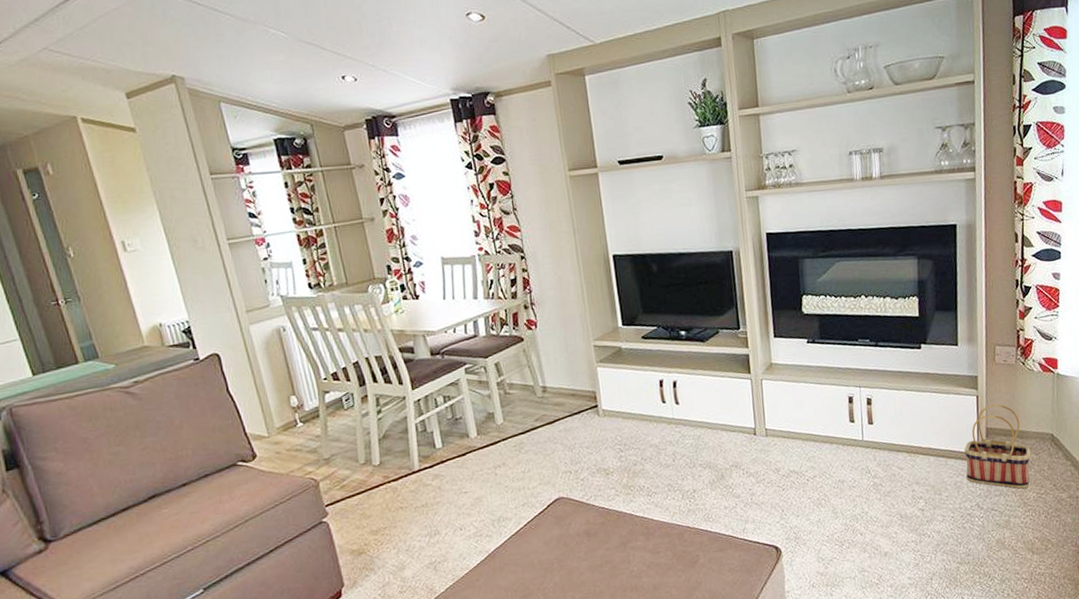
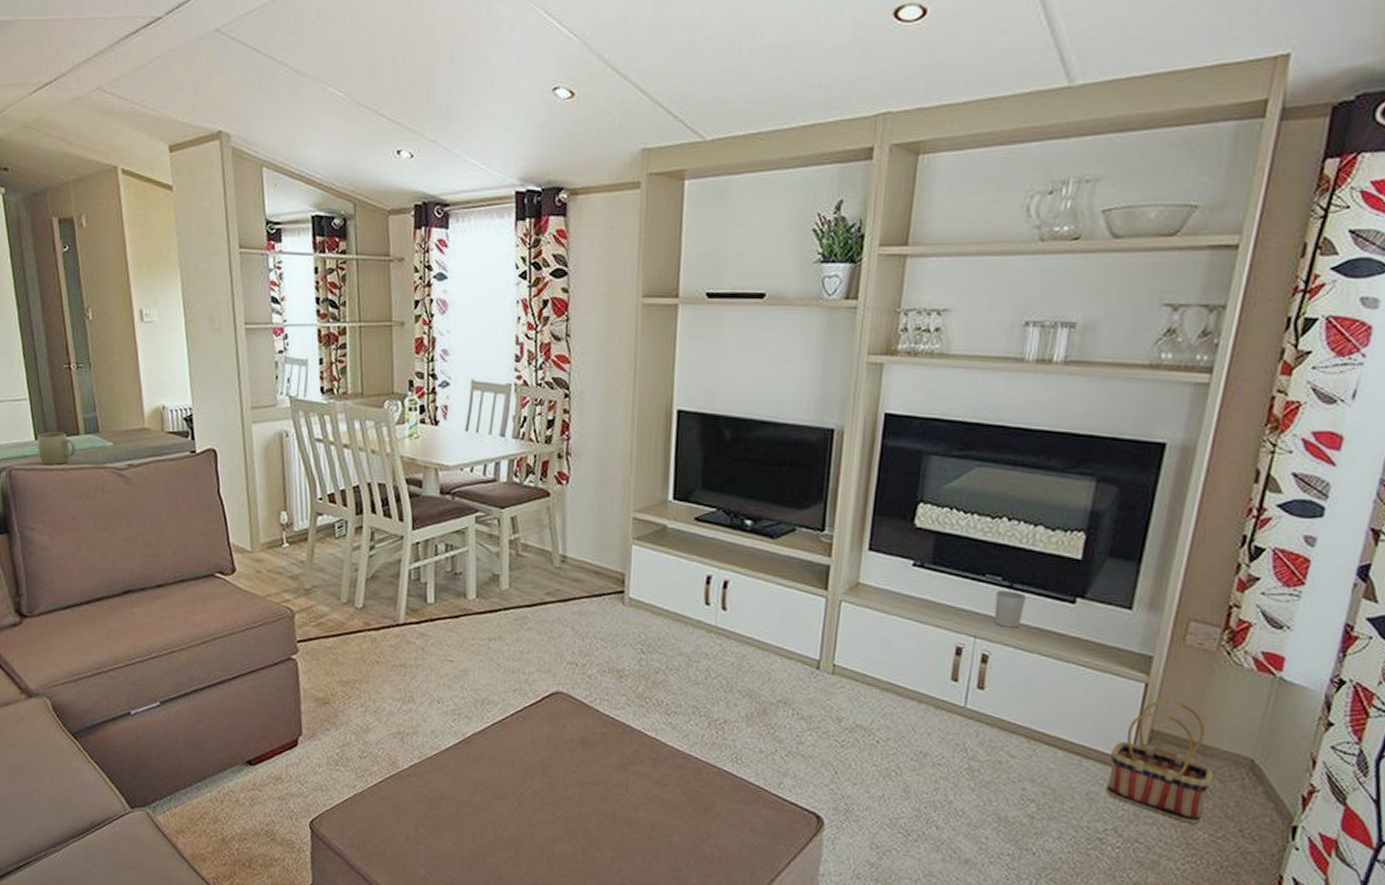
mug: none [34,363,78,396] -> present [37,431,76,464]
candle holder: none [867,348,889,376] -> present [994,590,1027,628]

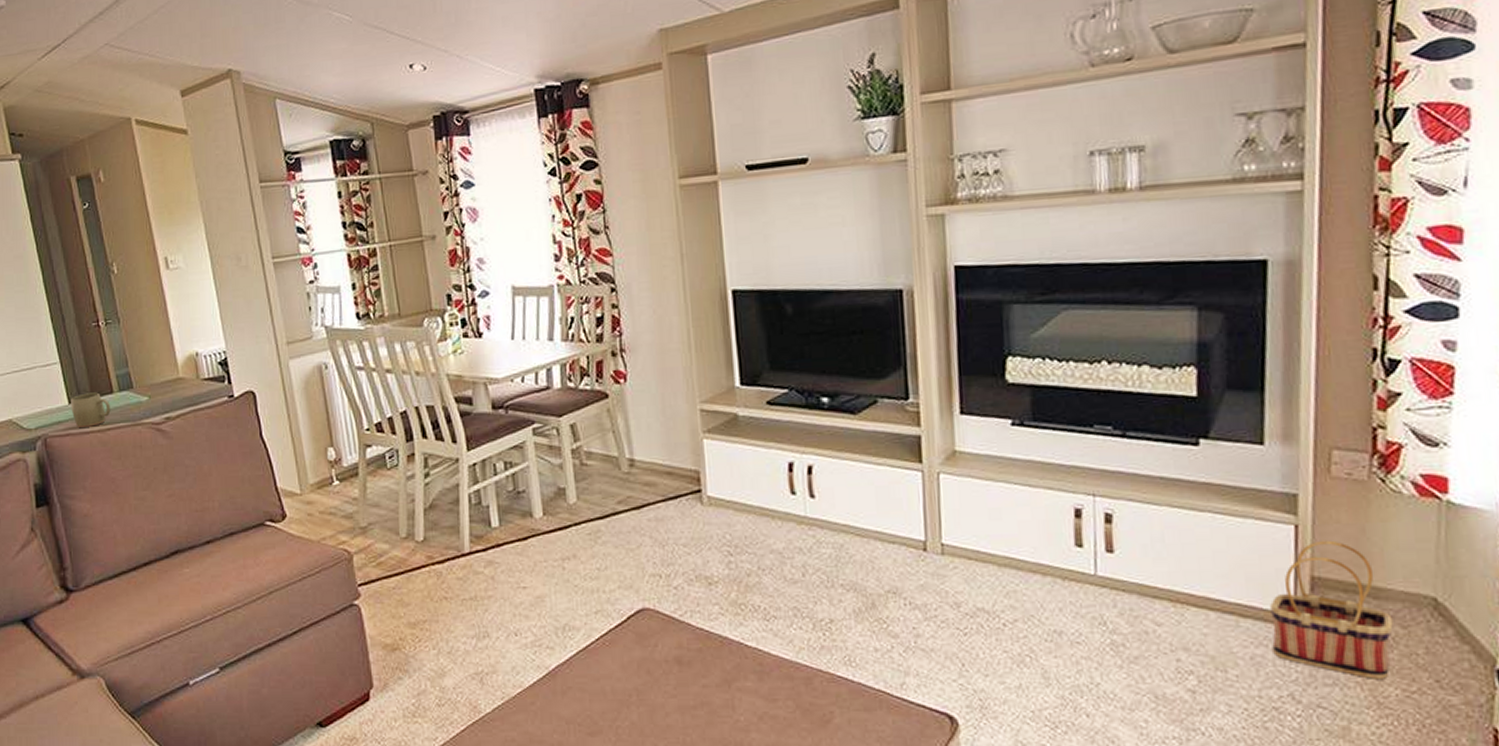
candle holder: present [994,590,1027,628] -> none [1108,439,1144,481]

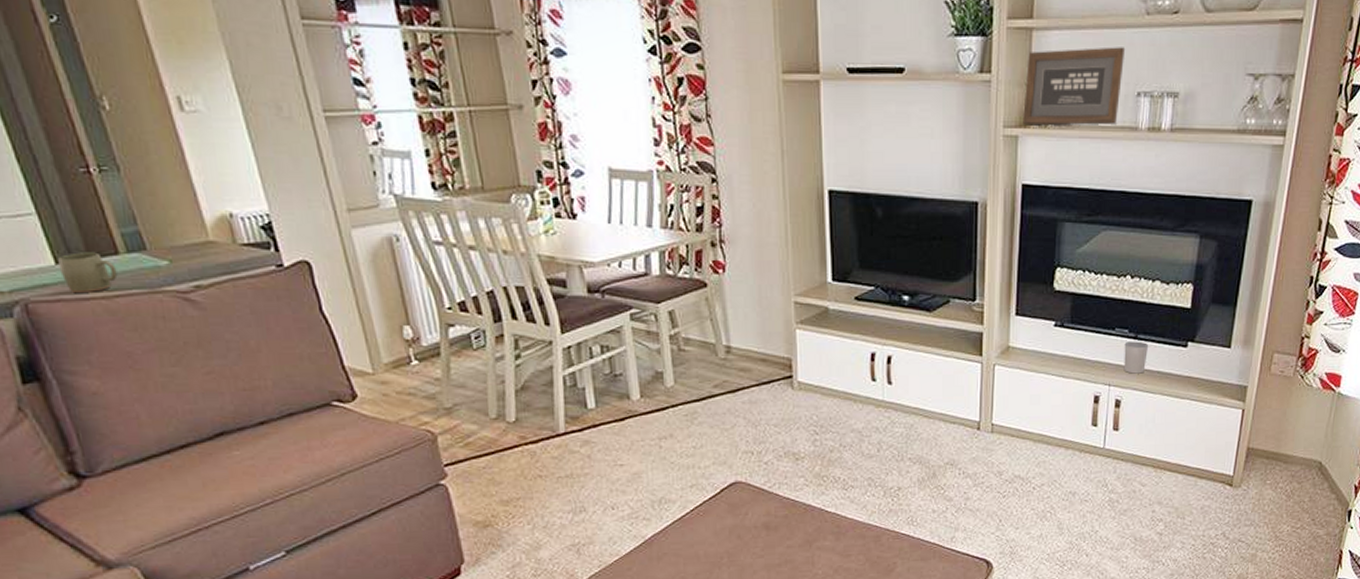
picture frame: none [948,105,1069,203] -> present [1023,47,1126,126]
candle holder: none [1108,439,1144,481] -> present [1123,341,1149,374]
basket: present [1270,540,1393,679] -> none [1216,421,1293,520]

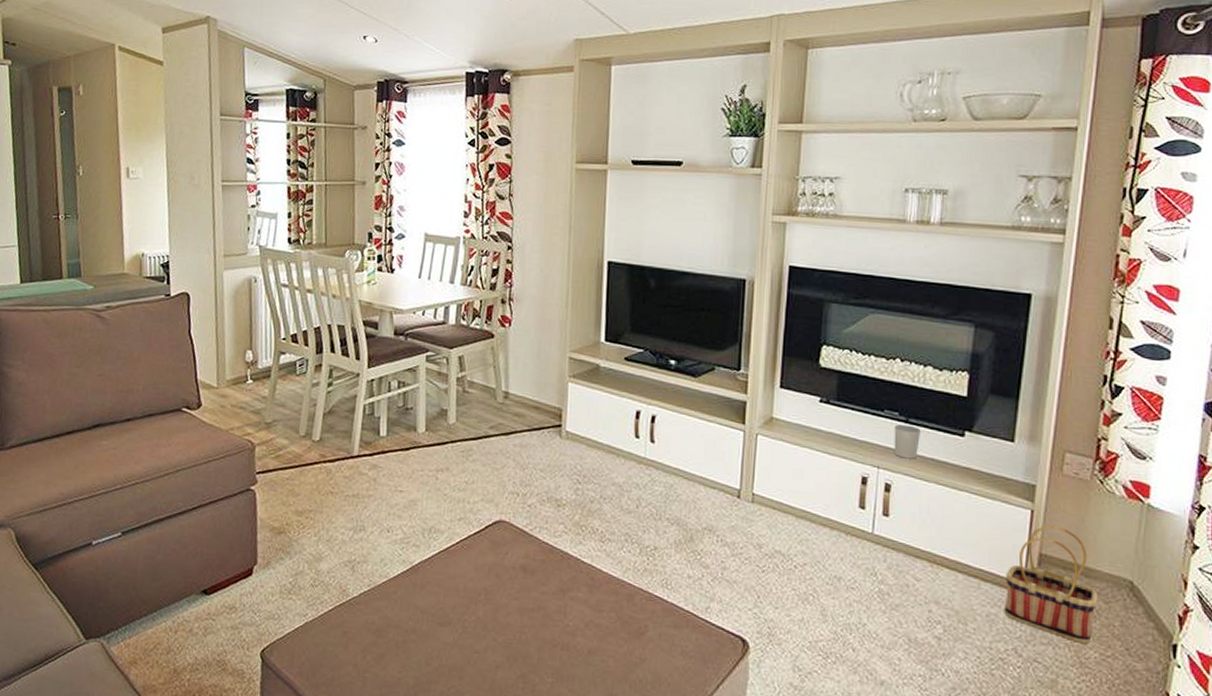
mug: present [57,252,118,292] -> none [21,276,58,306]
picture frame: present [1023,47,1126,126] -> none [791,148,893,217]
basket: none [1216,421,1293,520] -> present [1004,525,1098,644]

